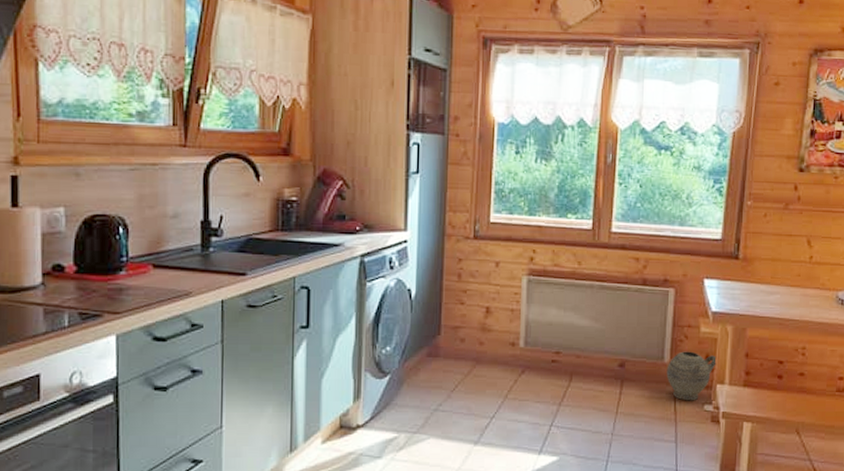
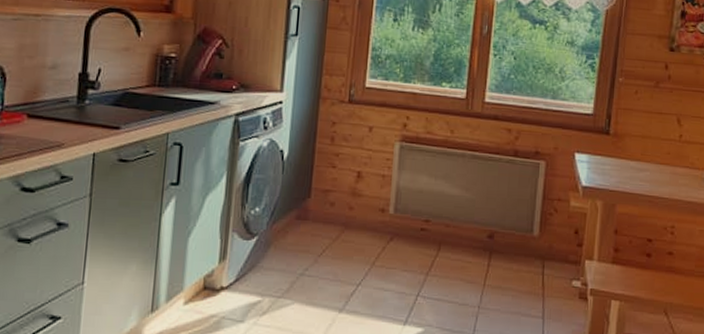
ceramic jug: present [666,351,717,401] -> none [535,225,586,276]

